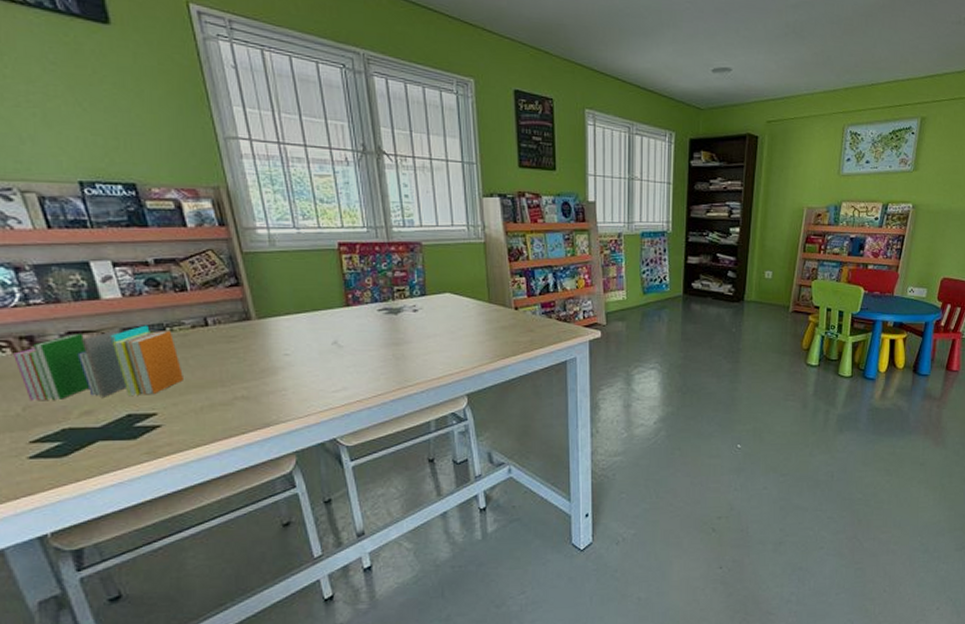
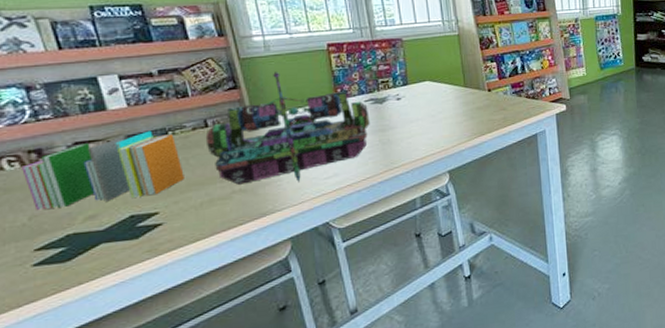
board game: none [205,270,383,394] -> present [205,71,370,185]

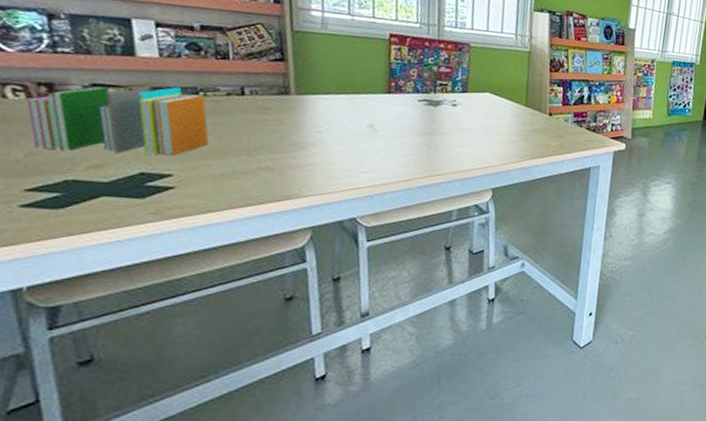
board game: present [205,71,370,185] -> none [238,51,421,172]

